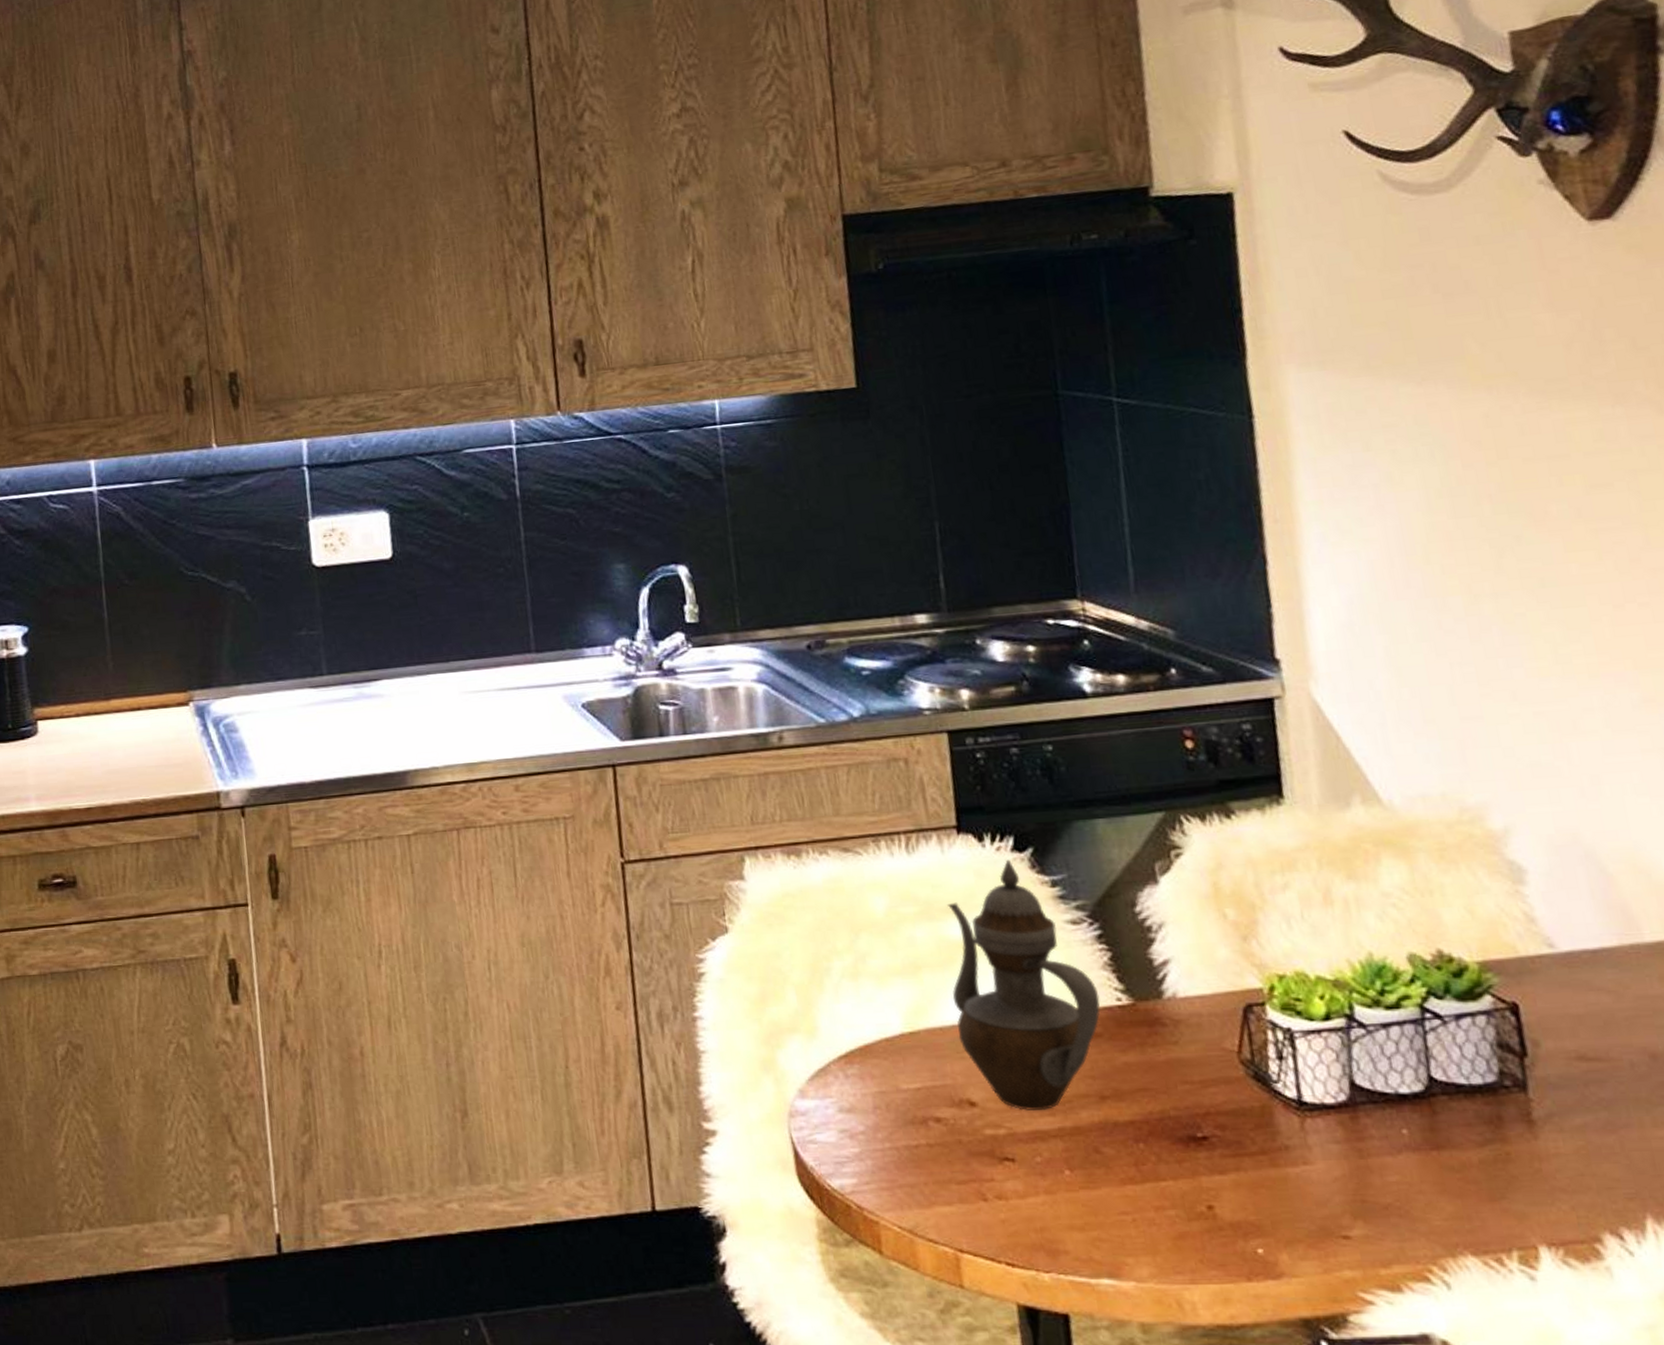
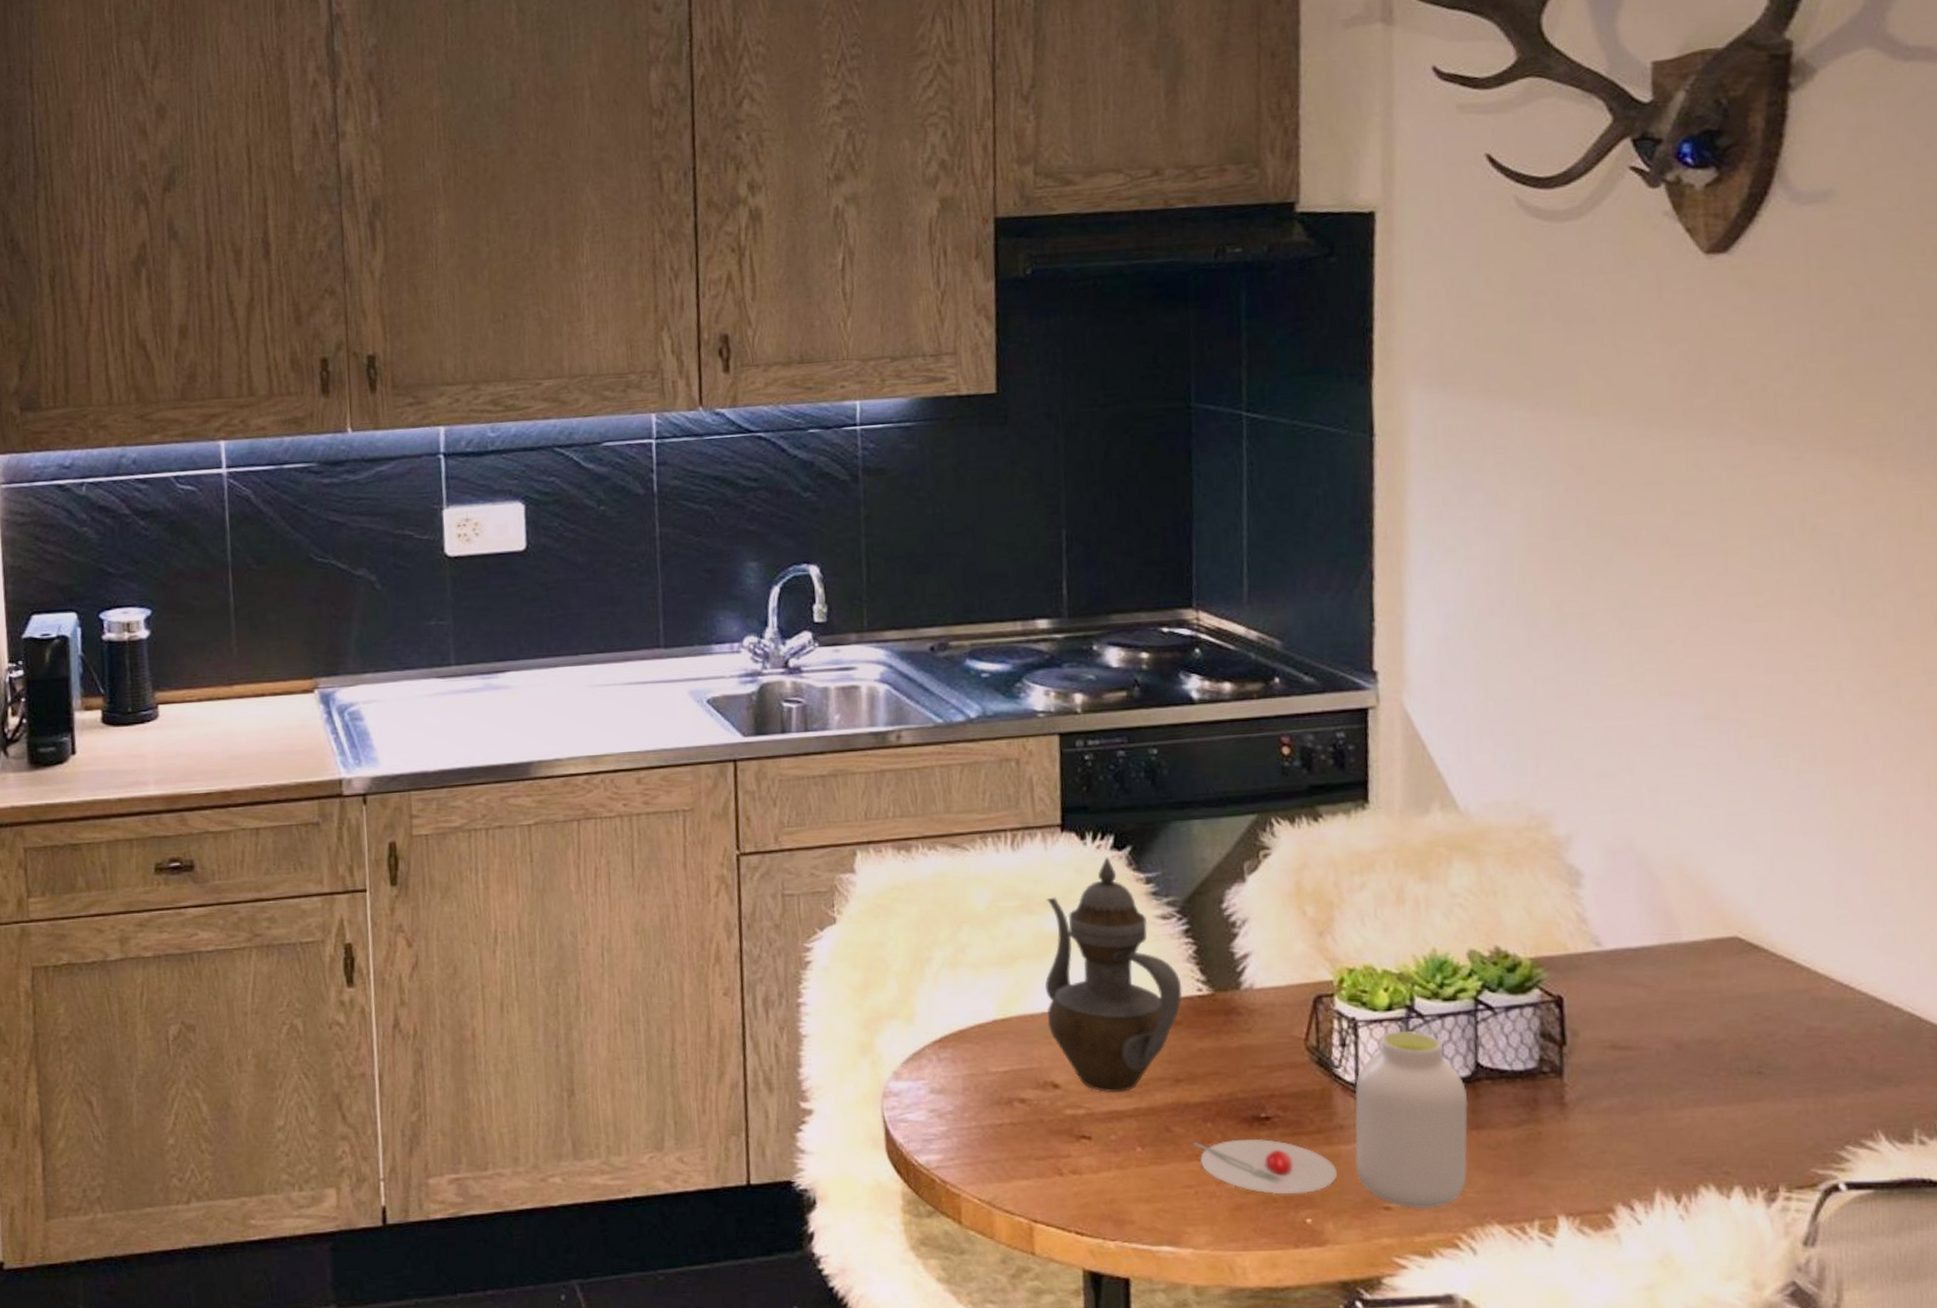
jar: none [1124,1042,1432,1239] -> present [1191,1031,1469,1209]

